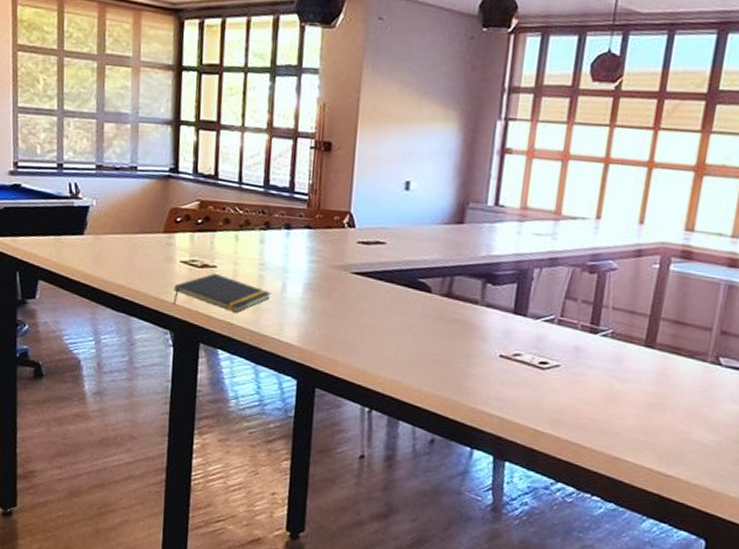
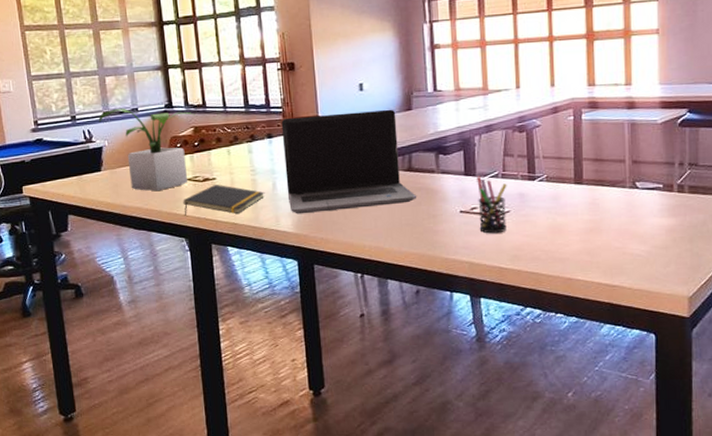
potted plant: none [89,162,204,270] -> present [98,108,195,191]
laptop computer: none [297,208,452,335] -> present [281,109,417,214]
pen holder: none [519,317,563,390] -> present [477,176,507,234]

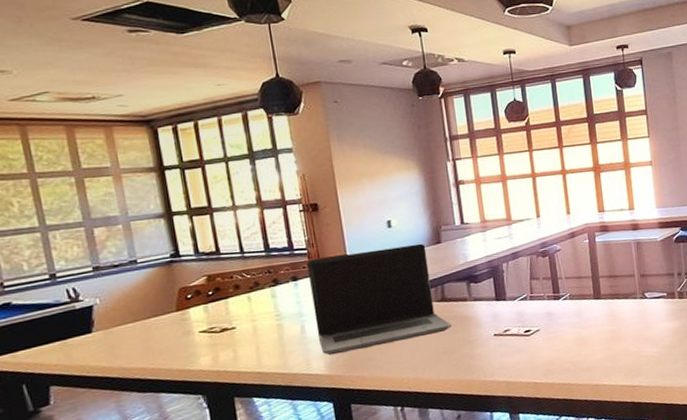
potted plant: present [98,108,195,191] -> none [86,260,208,350]
notepad: present [183,184,265,216] -> none [197,333,293,371]
pen holder: present [477,176,507,234] -> none [507,300,538,353]

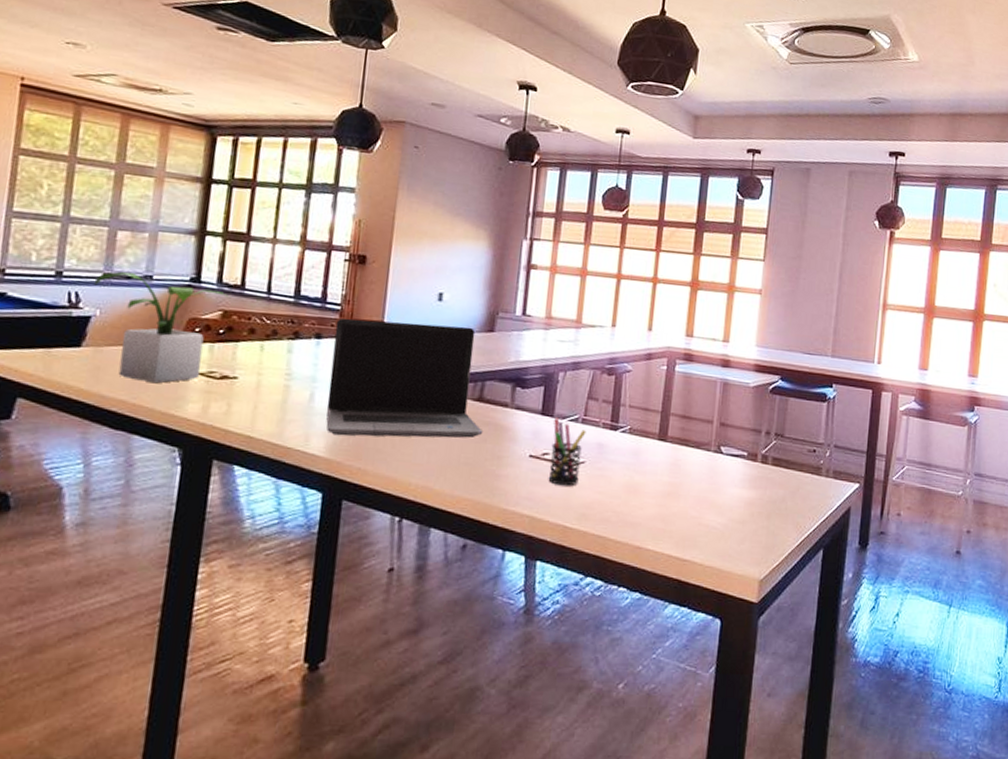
potted plant: none [86,260,208,350] -> present [93,271,228,383]
pen holder: none [507,300,538,353] -> present [548,417,587,486]

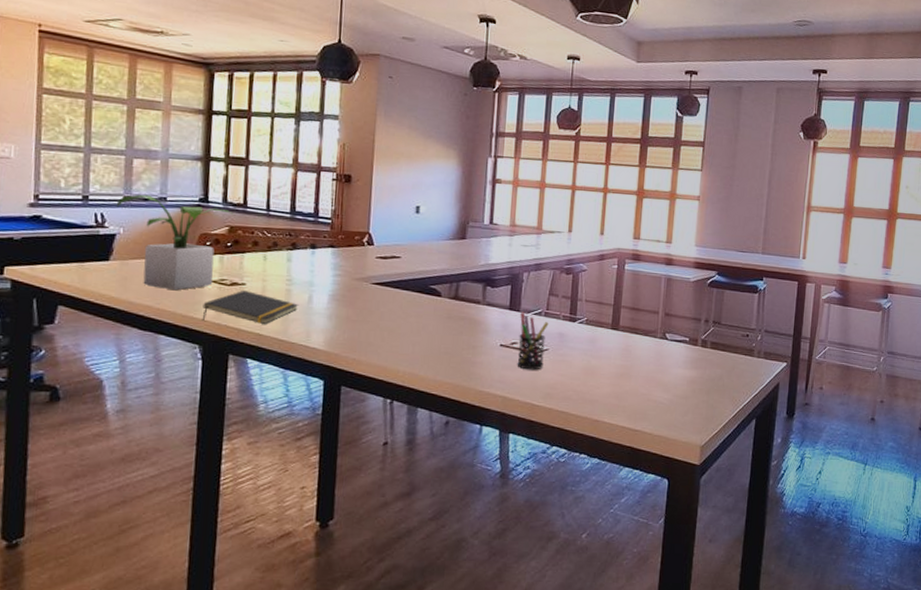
notepad: none [184,384,298,425] -> present [202,290,299,324]
laptop computer: present [326,318,483,439] -> none [323,230,460,332]

